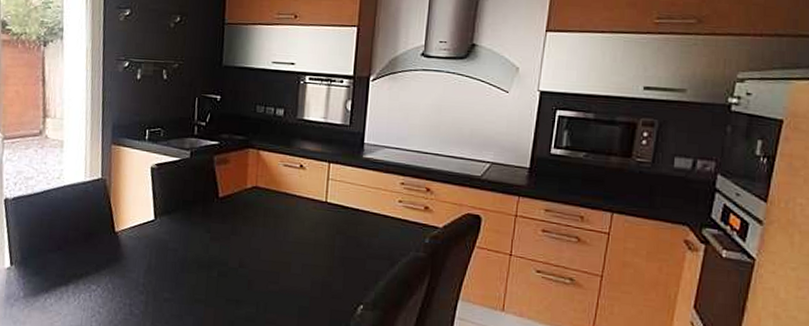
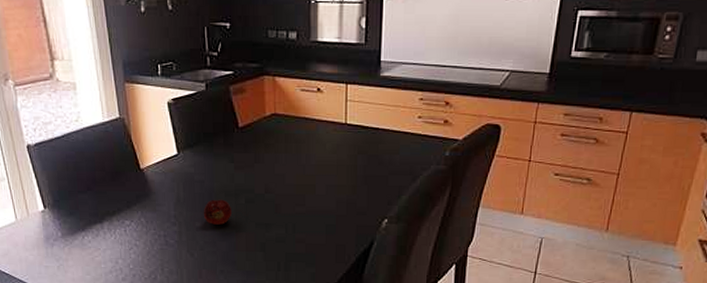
fruit: none [172,269,203,298] -> present [203,199,231,225]

